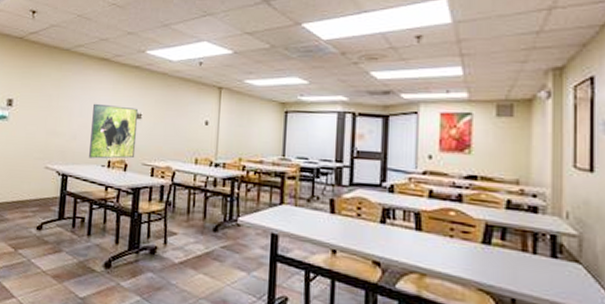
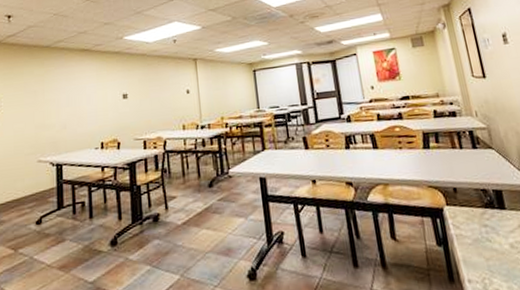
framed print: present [89,103,138,159] -> none [80,89,125,144]

